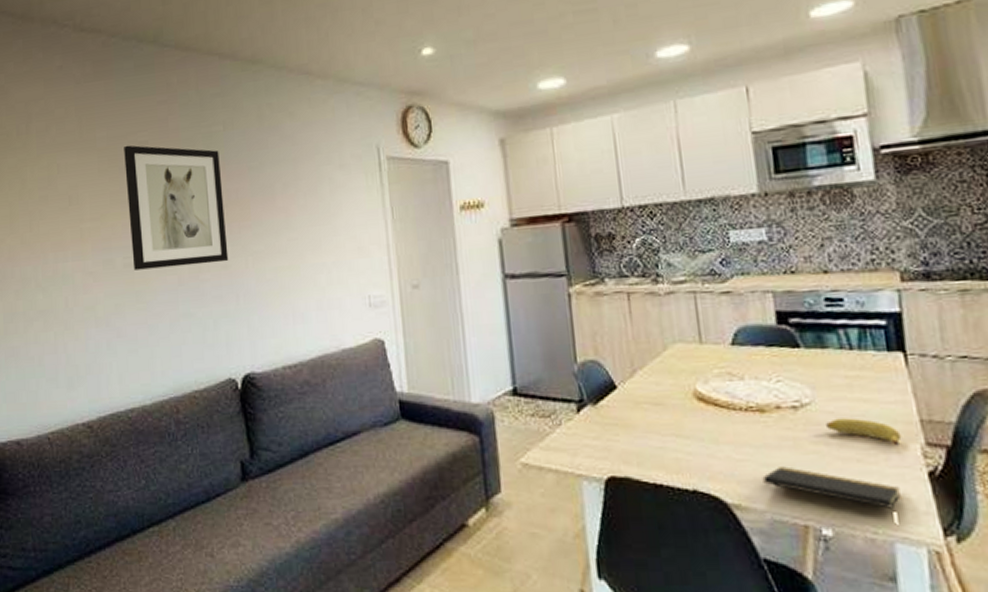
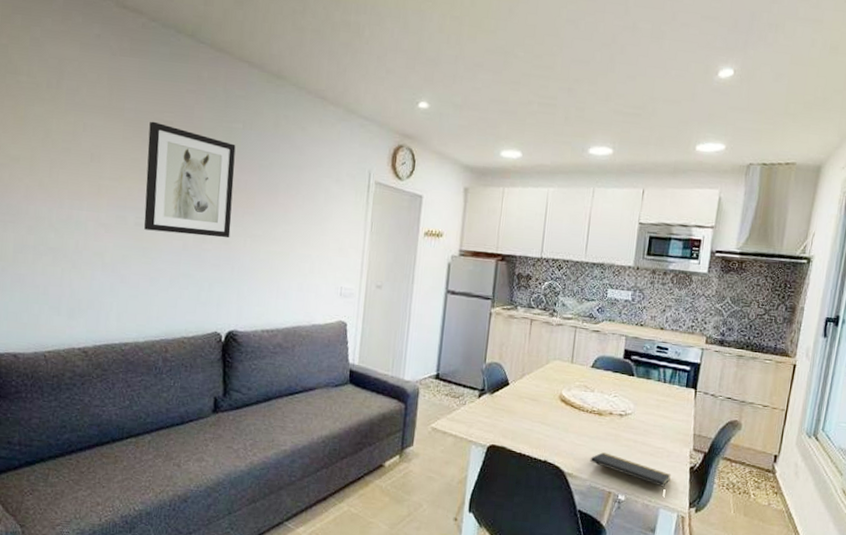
banana: present [826,418,902,447] -> none [637,426,681,449]

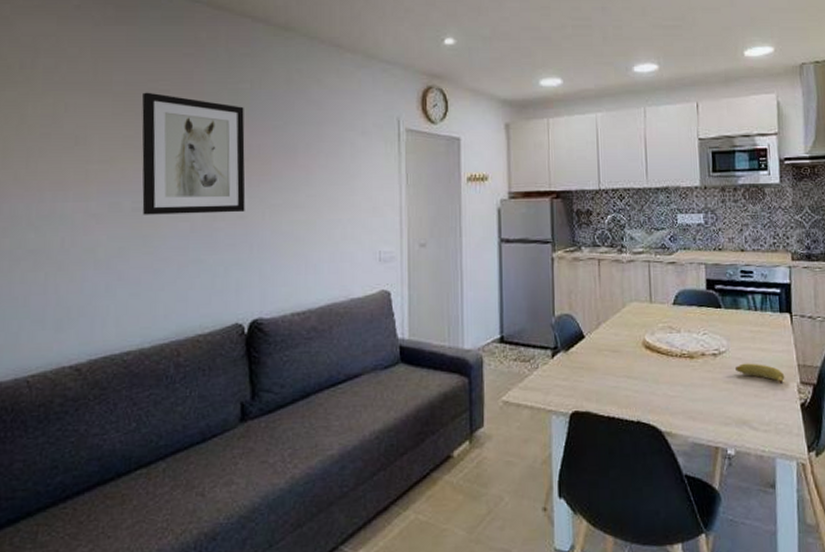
notepad: present [590,452,671,489] -> none [688,401,782,435]
banana: none [637,426,681,449] -> present [736,363,785,385]

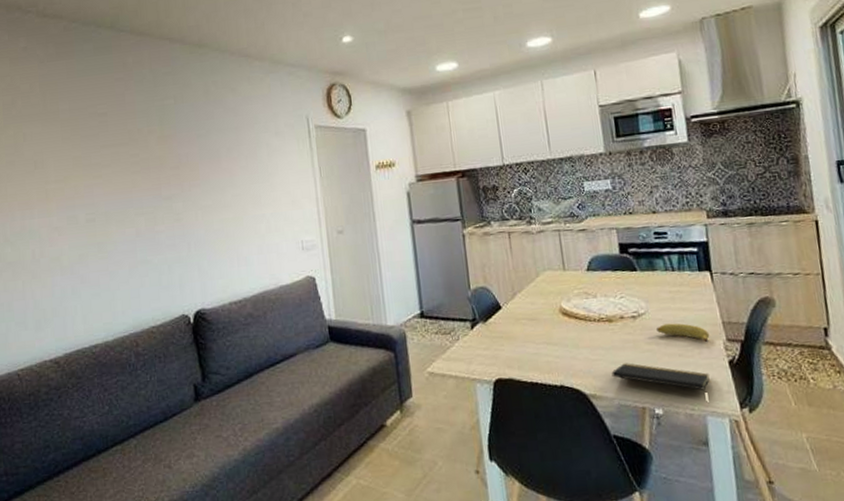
wall art: present [142,92,246,215] -> none [85,116,181,225]
notepad: none [688,401,782,435] -> present [611,363,710,393]

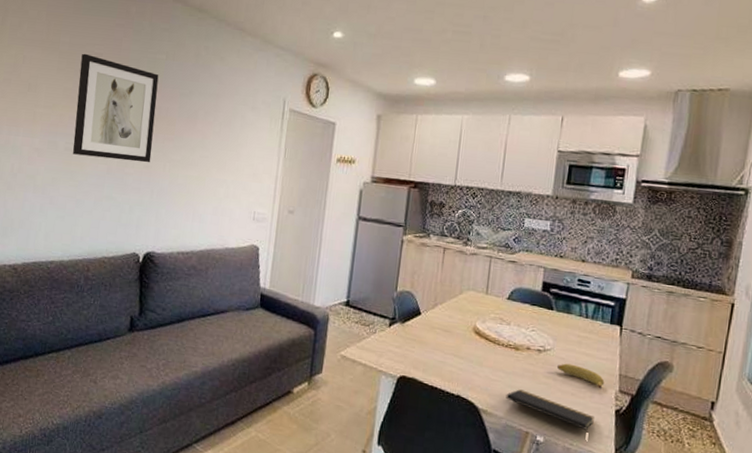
wall art: none [85,116,181,225] -> present [73,53,159,163]

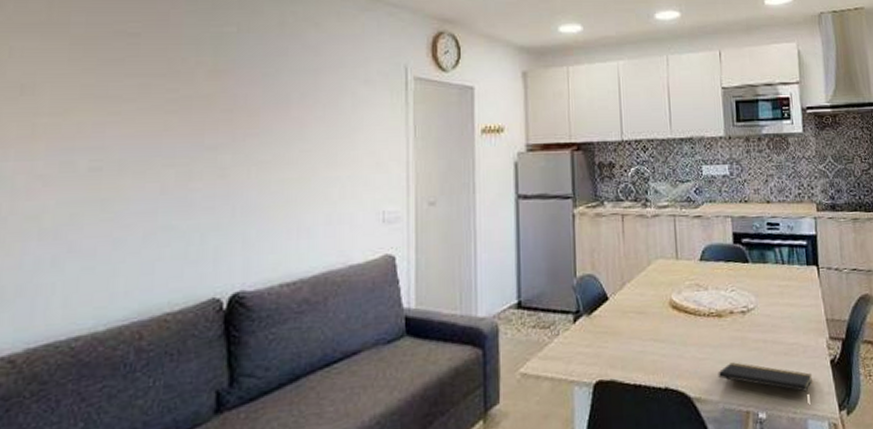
wall art: present [73,53,159,163] -> none [101,35,229,175]
banana: present [557,363,605,389] -> none [765,319,814,341]

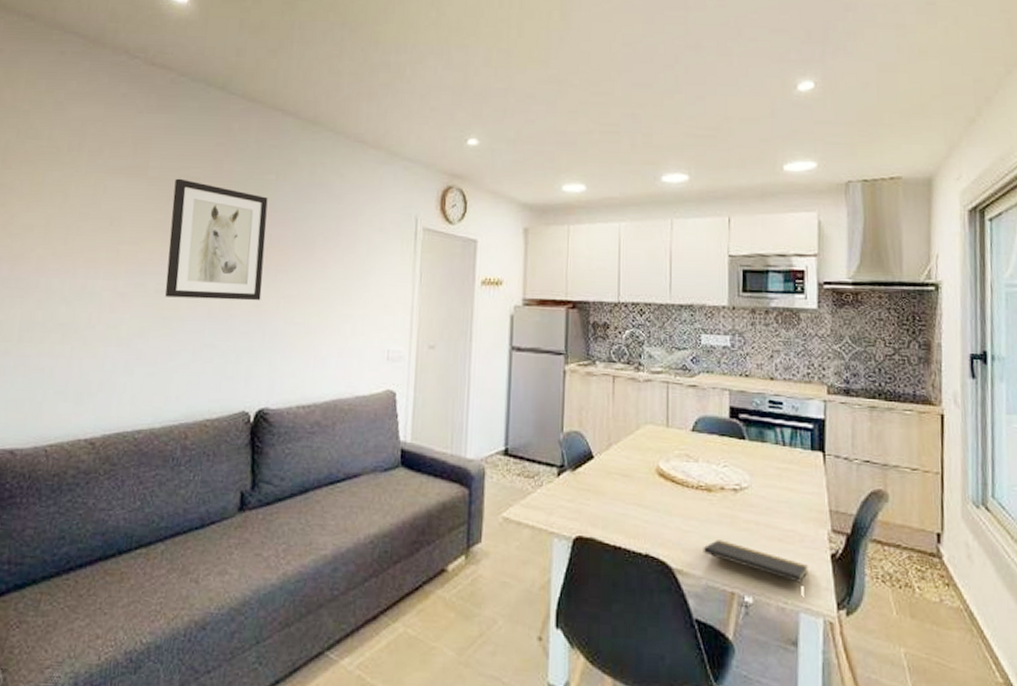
wall art: none [101,35,229,175] -> present [165,178,268,301]

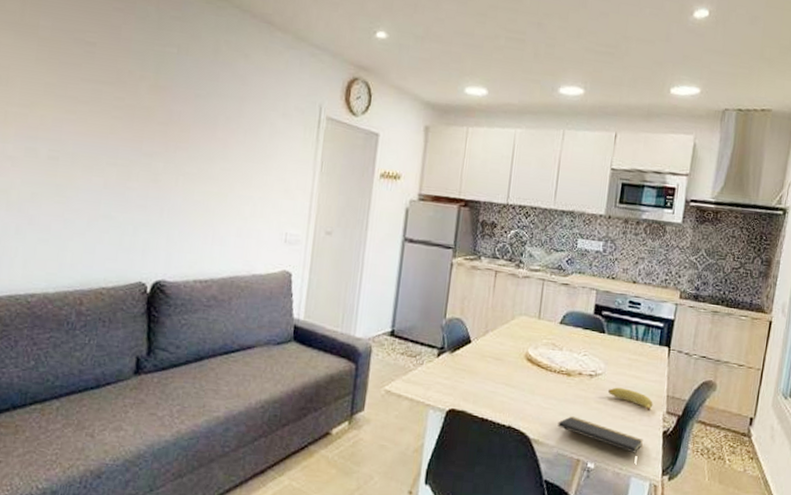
wall art: present [165,178,268,301] -> none [58,41,169,176]
banana: none [758,502,814,531] -> present [608,387,653,412]

